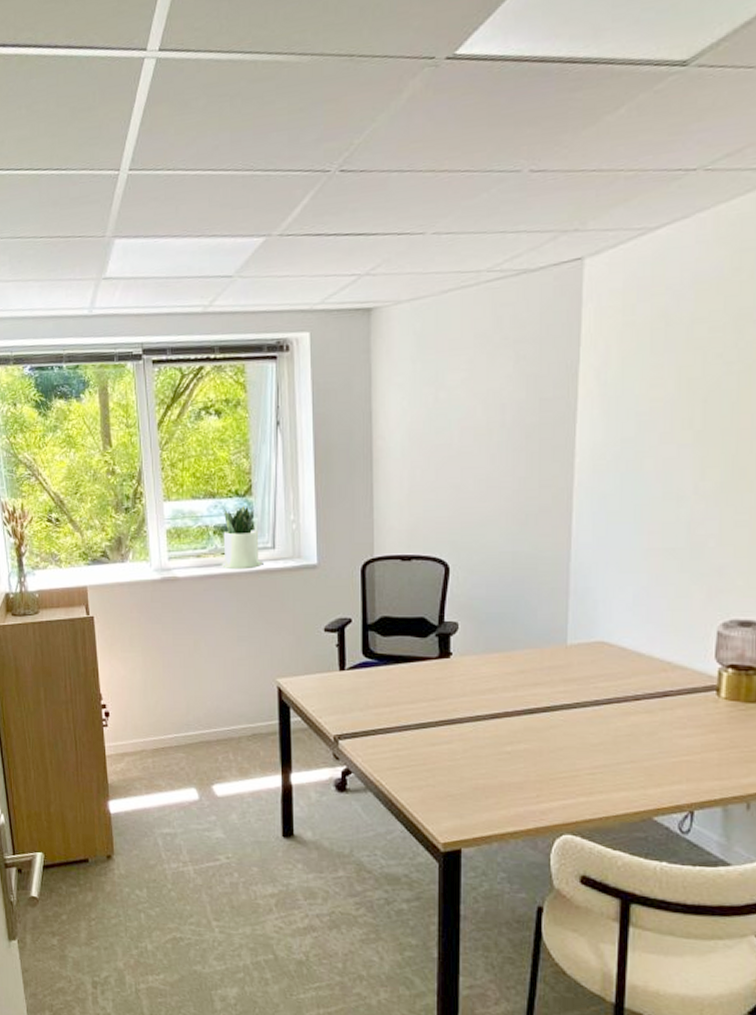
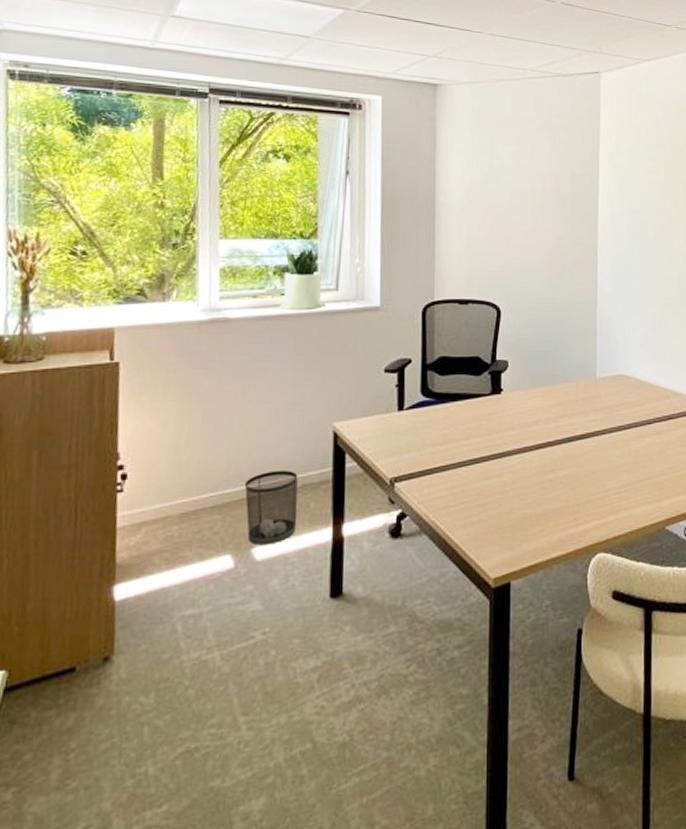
waste bin: none [202,719,248,784] -> present [244,469,298,545]

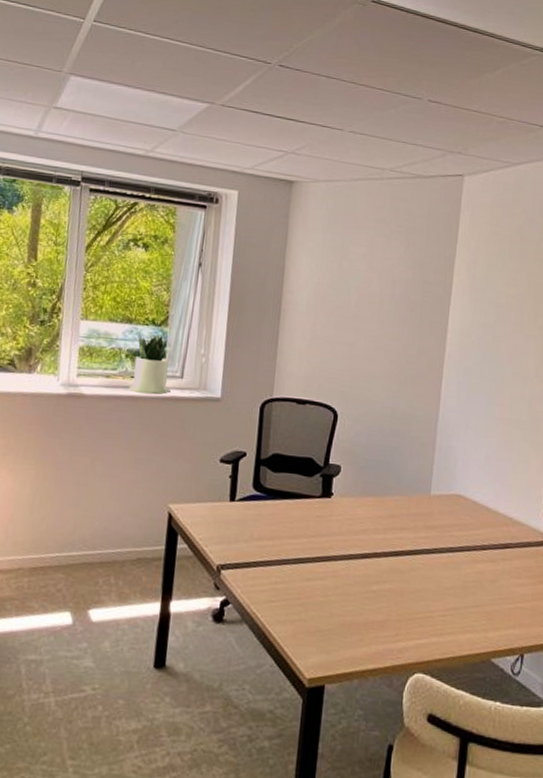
waste bin: present [244,469,298,545] -> none [86,541,134,609]

